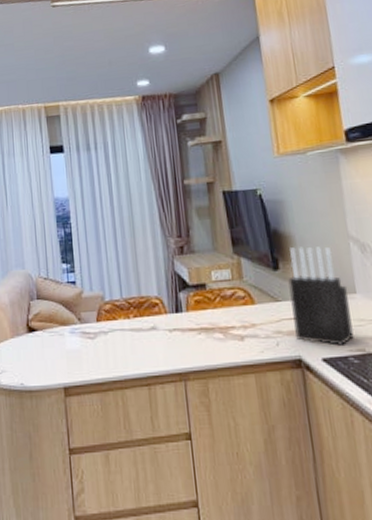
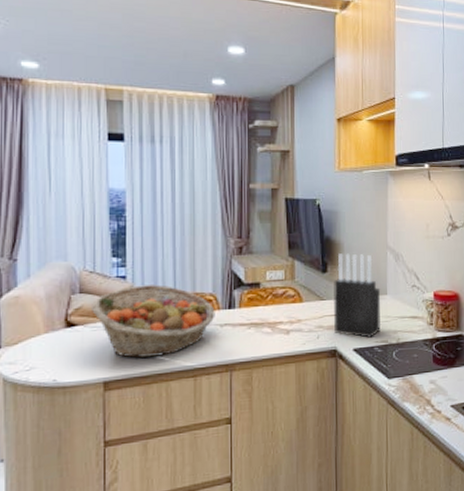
fruit basket: none [48,289,163,364] -> present [92,285,215,358]

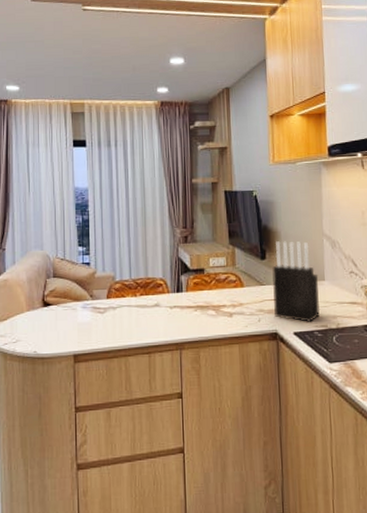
fruit basket: present [92,285,215,358] -> none [63,270,165,335]

